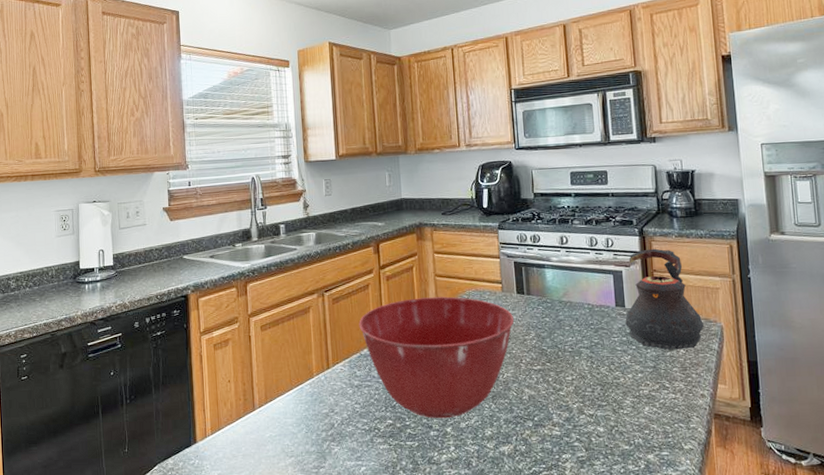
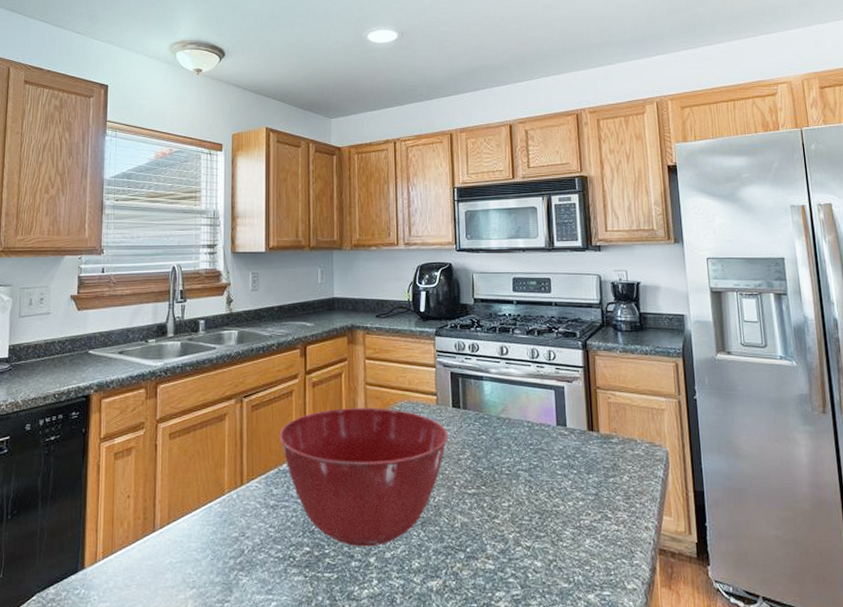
teapot: present [625,248,704,350] -> none [566,364,648,476]

